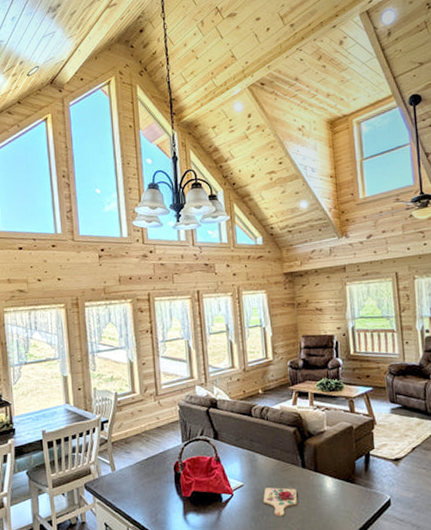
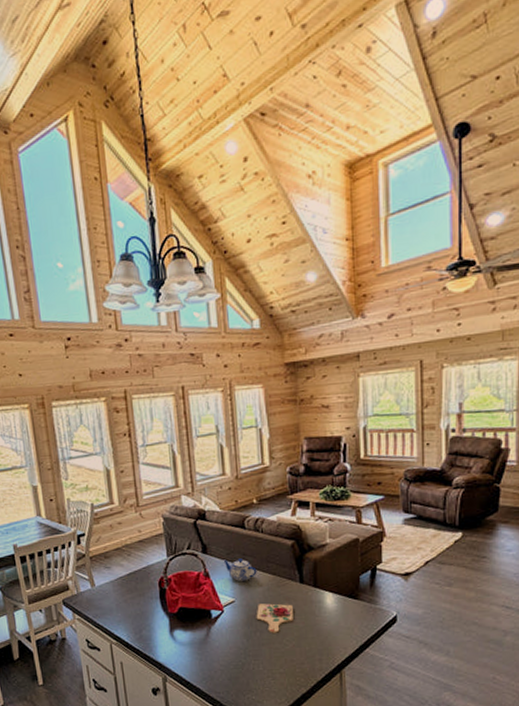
teapot: none [233,444,263,466] -> present [223,558,257,581]

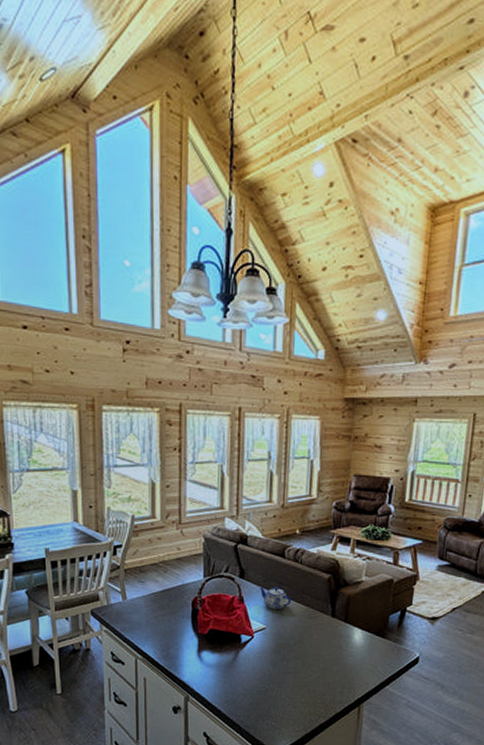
cutting board: present [256,602,293,633] -> none [284,632,322,663]

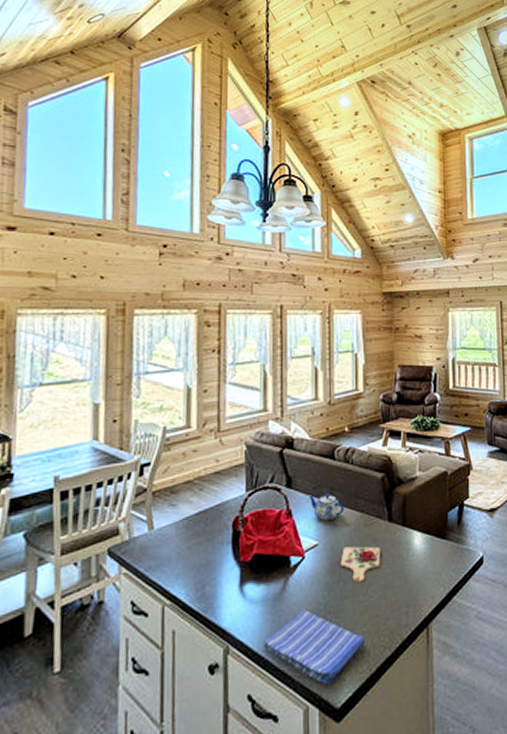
dish towel: none [217,677,304,735] -> present [263,609,366,685]
cutting board: none [284,632,322,663] -> present [340,544,380,583]

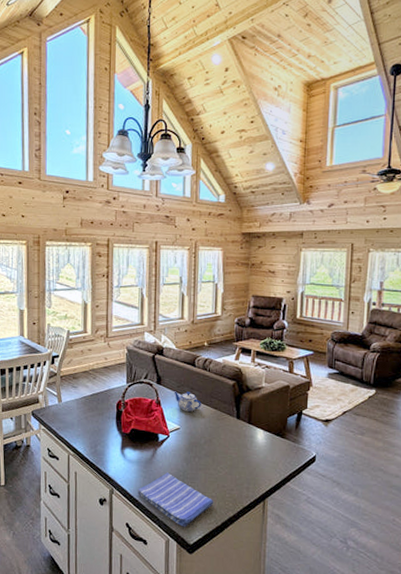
cutting board: present [340,544,380,583] -> none [196,432,229,460]

